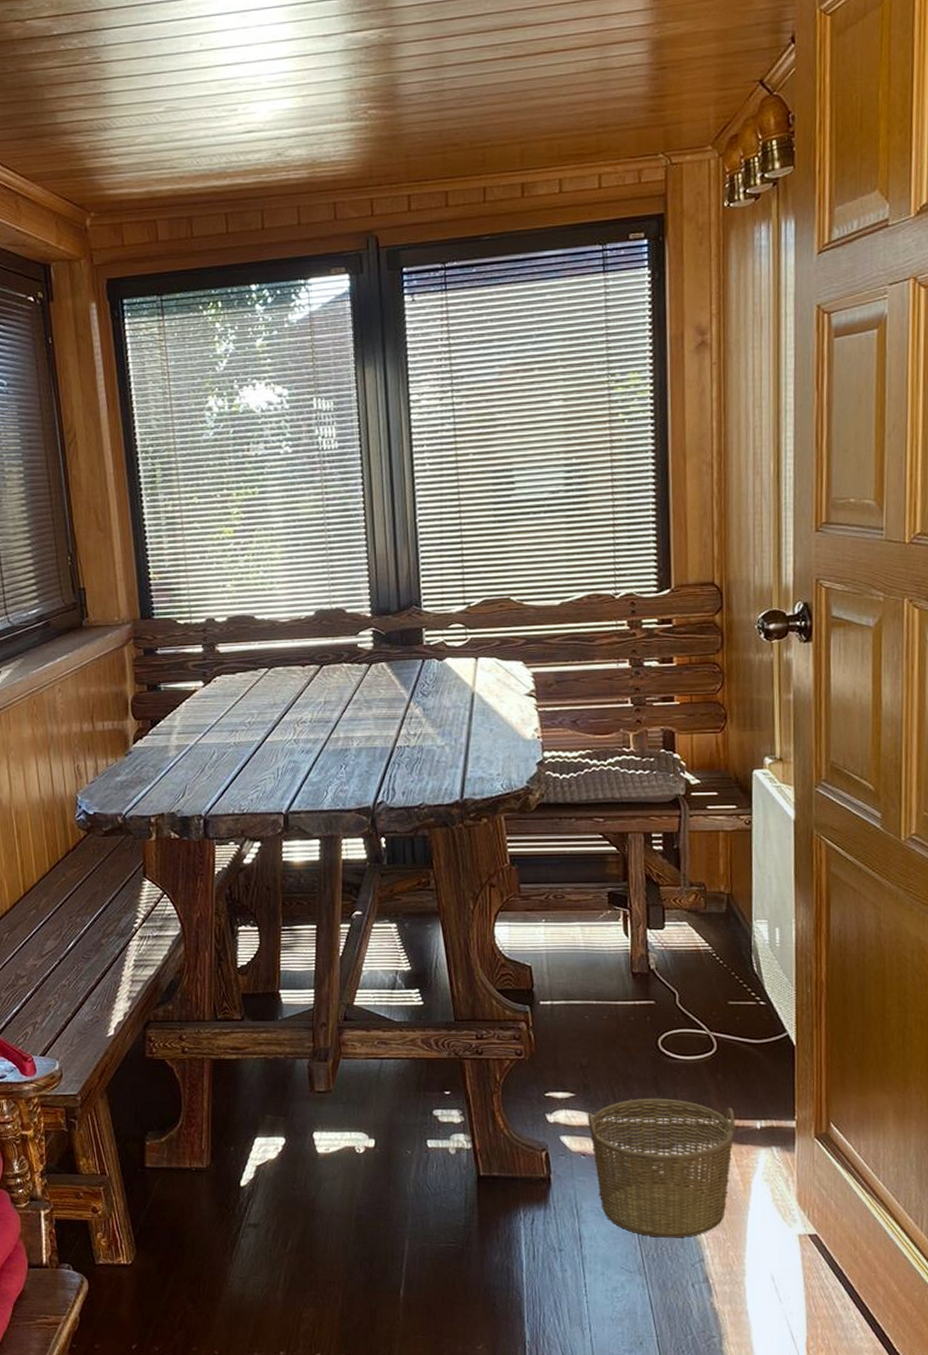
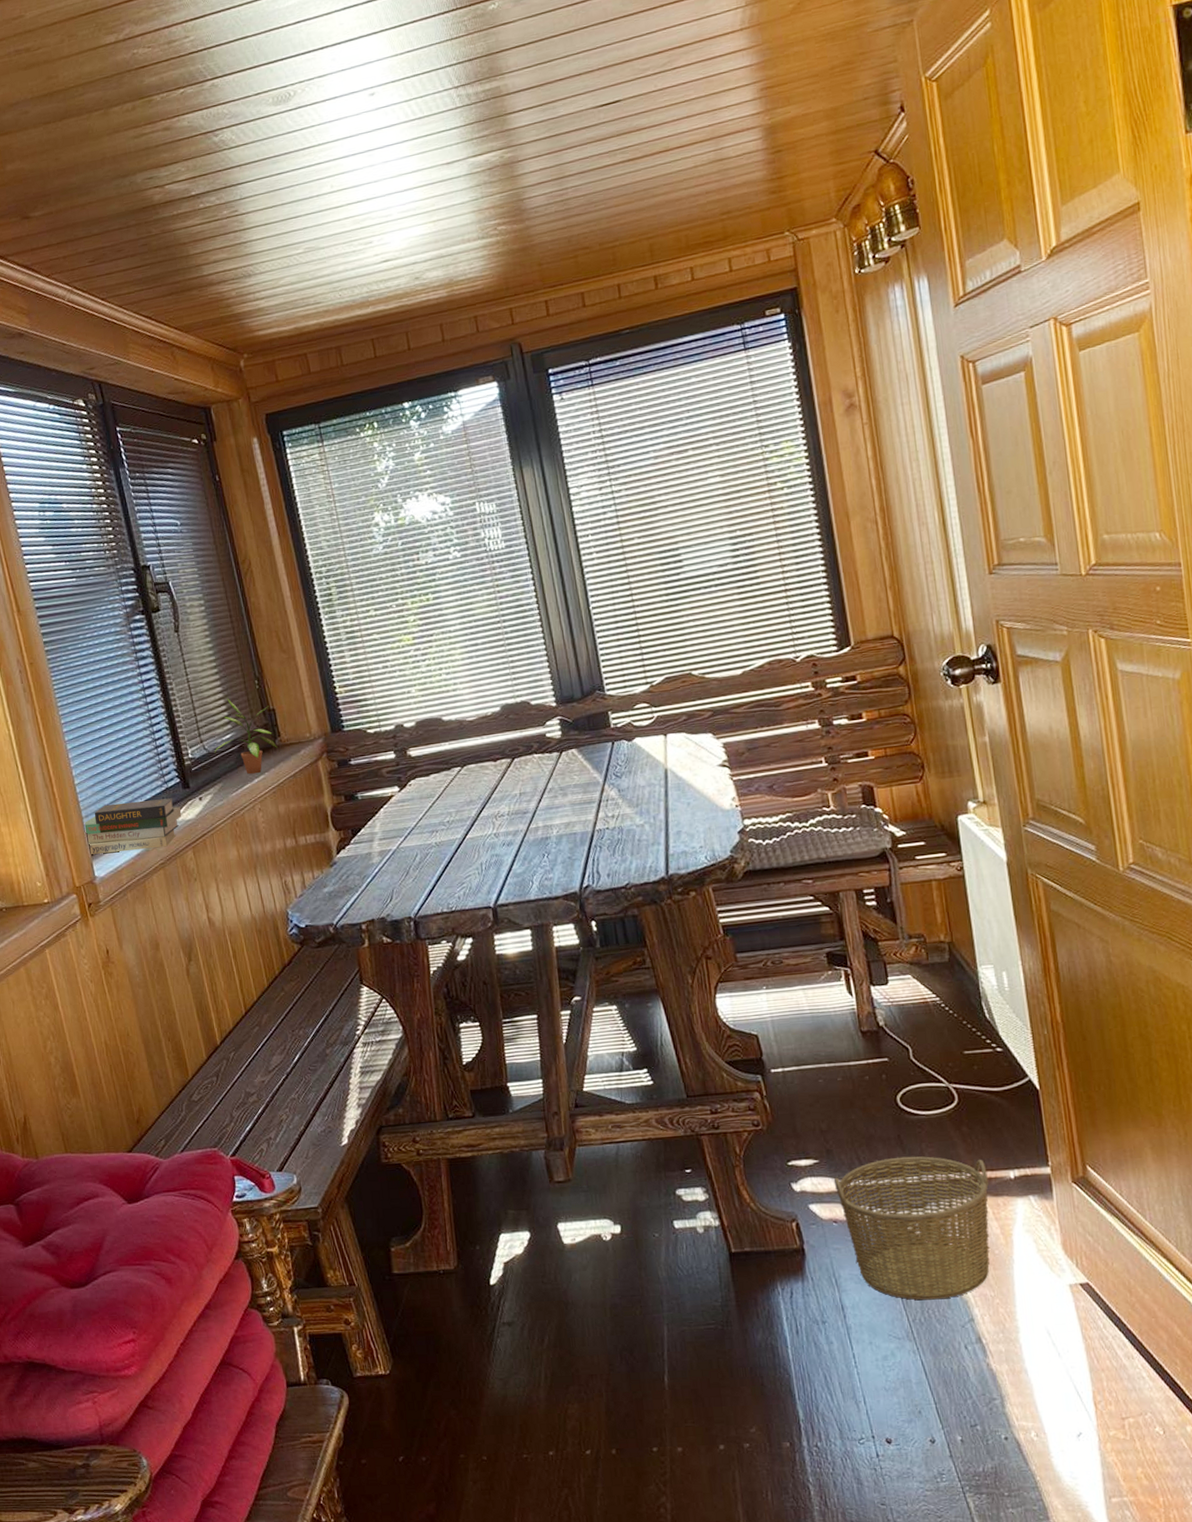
potted plant: none [18,572,84,653] -> present [214,698,277,775]

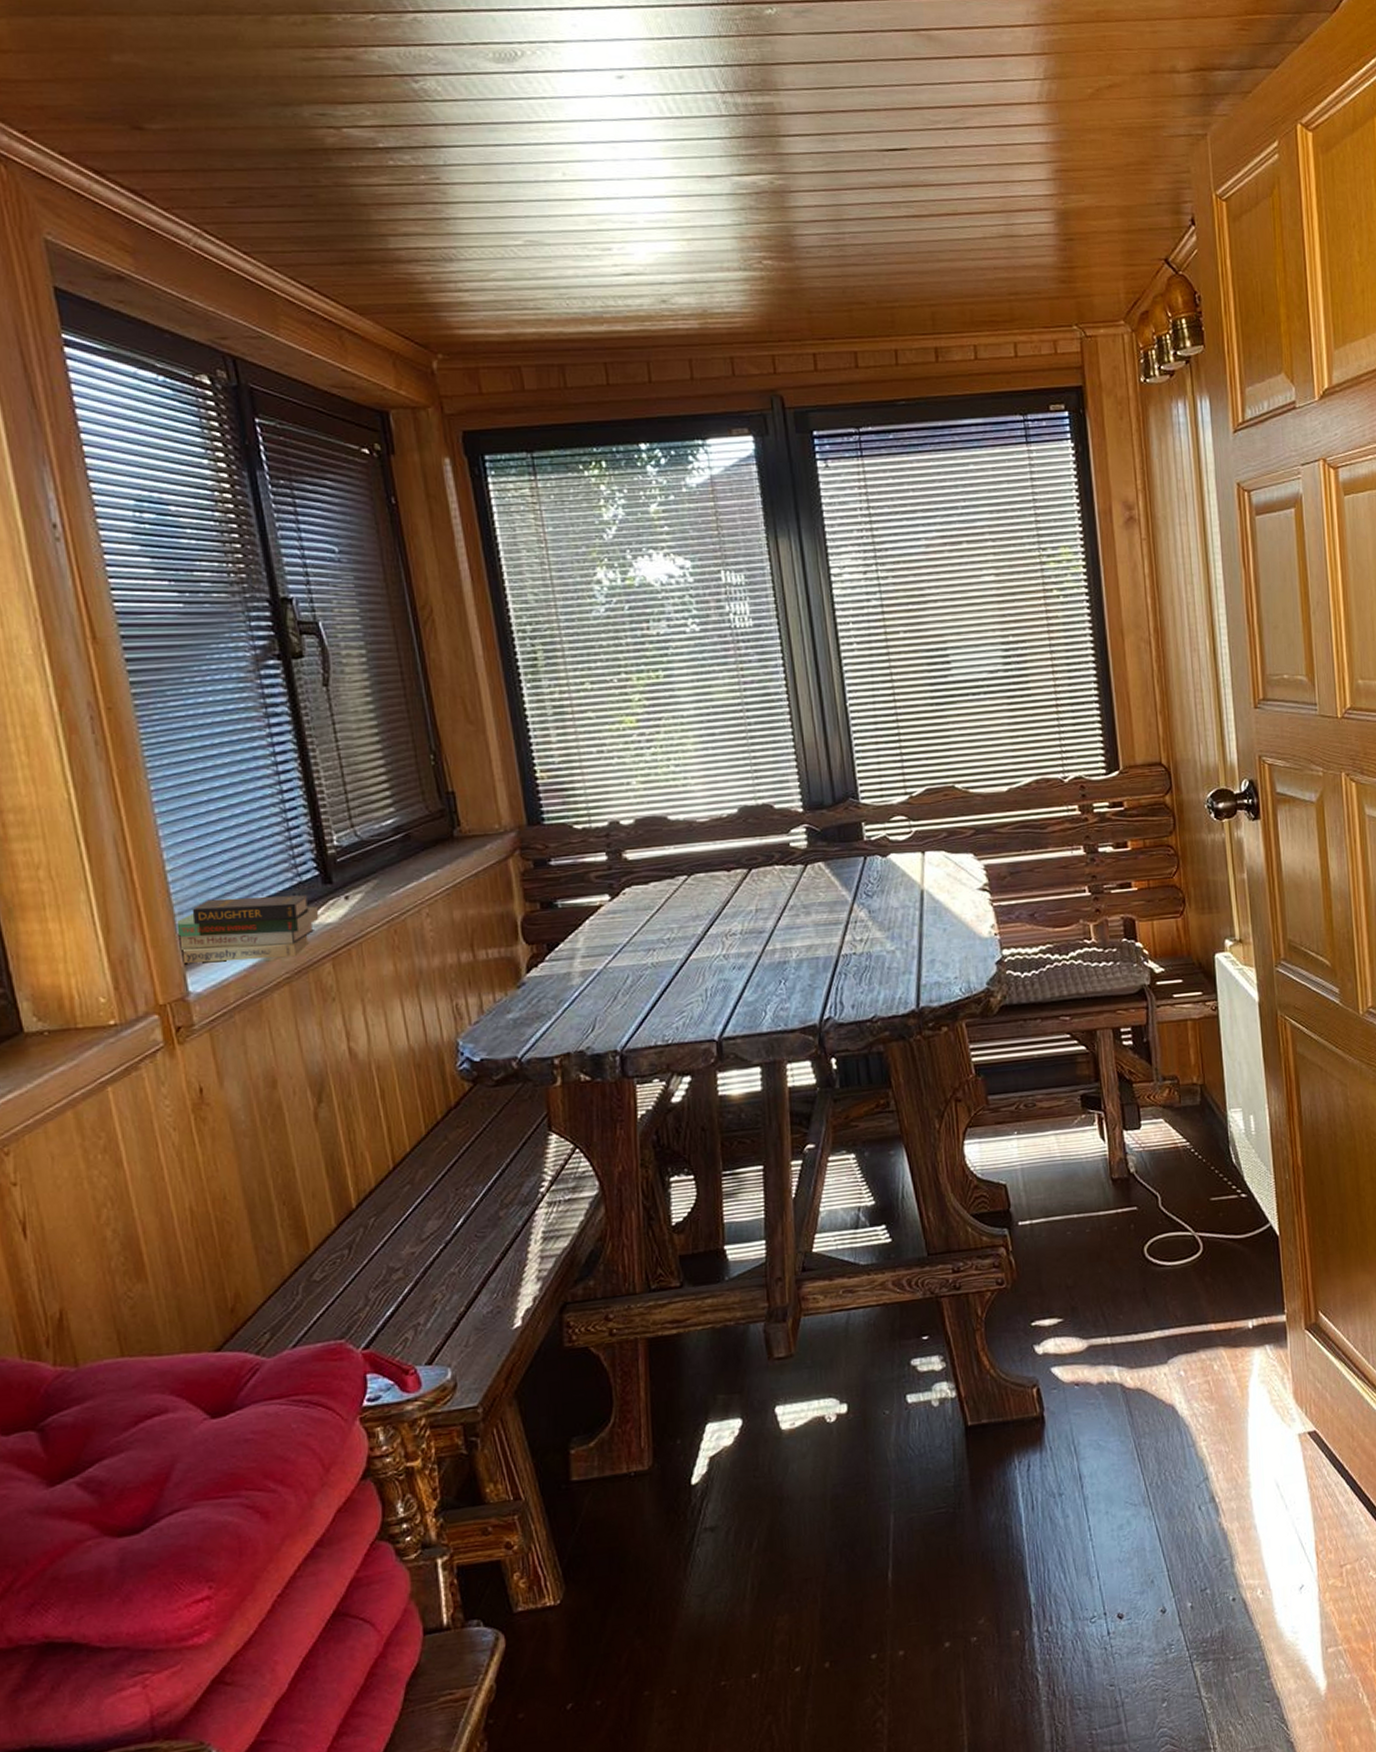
potted plant: present [214,698,277,775] -> none [369,774,455,871]
basket: present [833,1156,990,1300] -> none [1077,1309,1228,1463]

